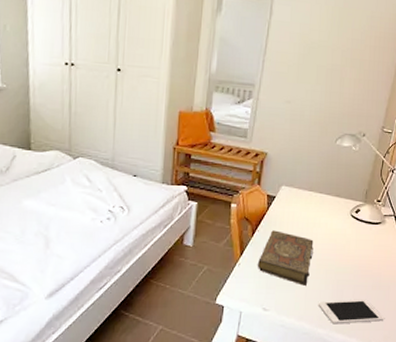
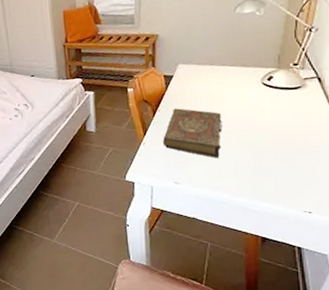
cell phone: present [318,300,384,325] -> none [234,167,316,193]

